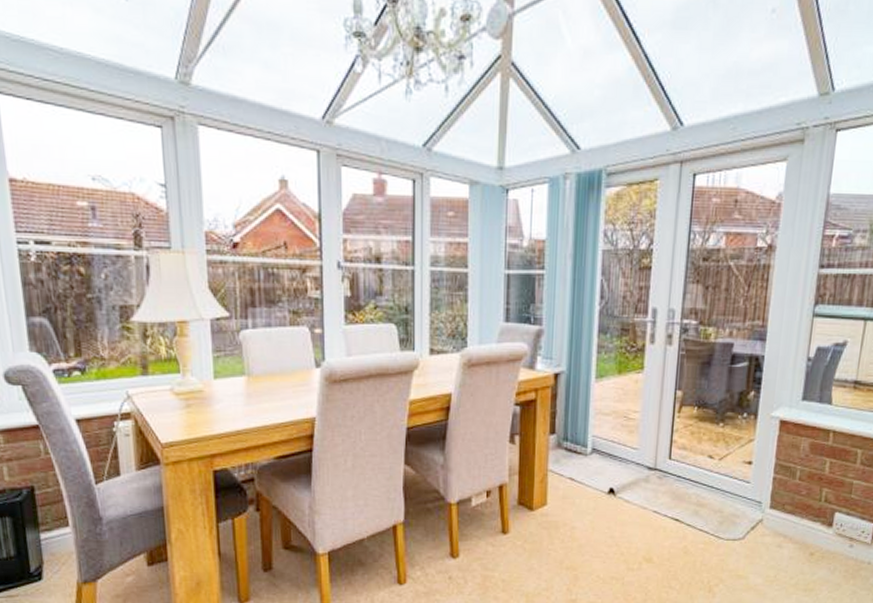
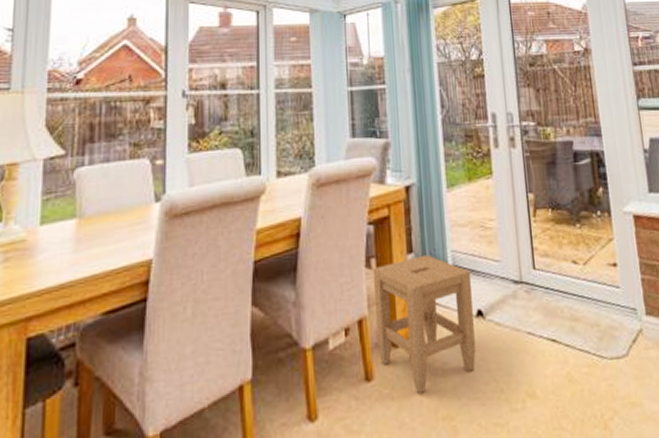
stool: none [515,437,609,547] -> present [374,254,476,393]

